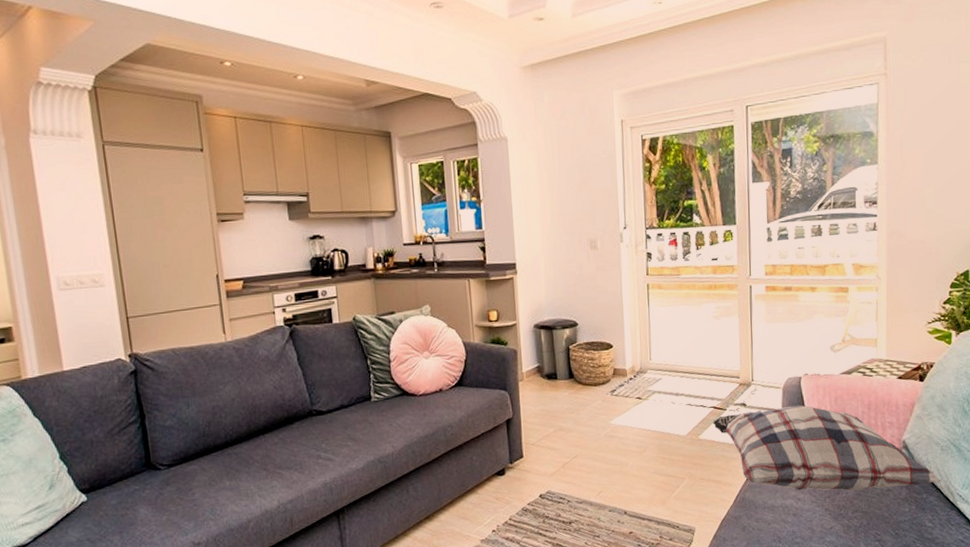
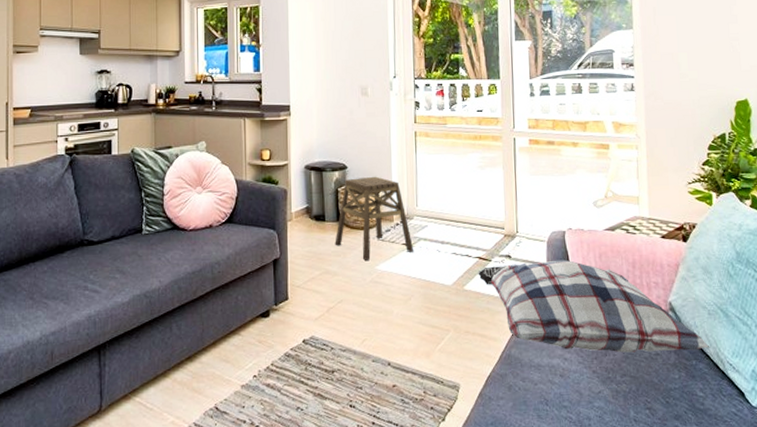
stool: none [568,331,649,416] -> present [335,176,414,260]

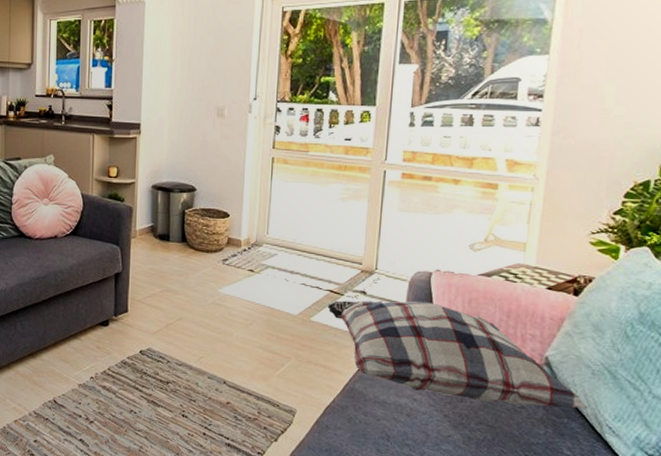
stool: present [335,176,414,260] -> none [178,200,261,283]

